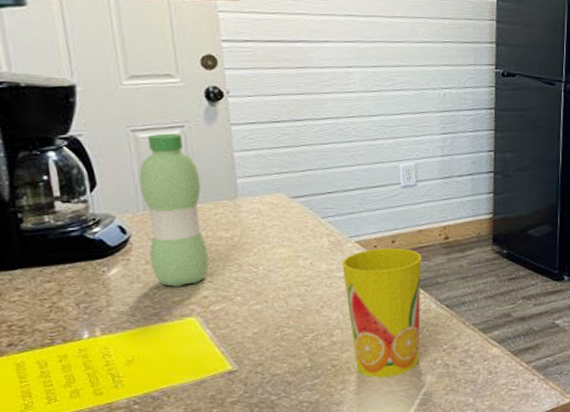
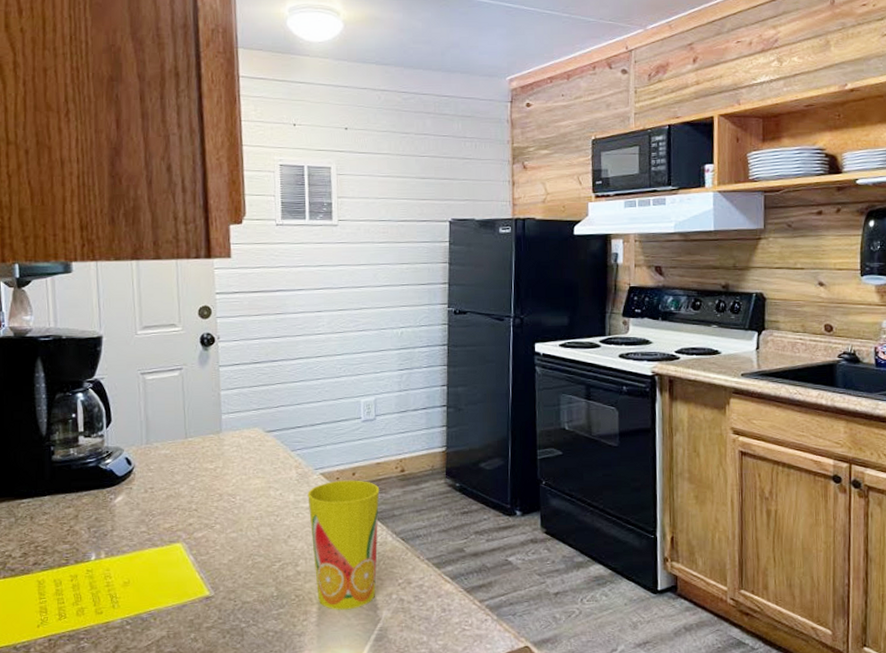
water bottle: present [139,134,209,287] -> none [145,376,195,514]

